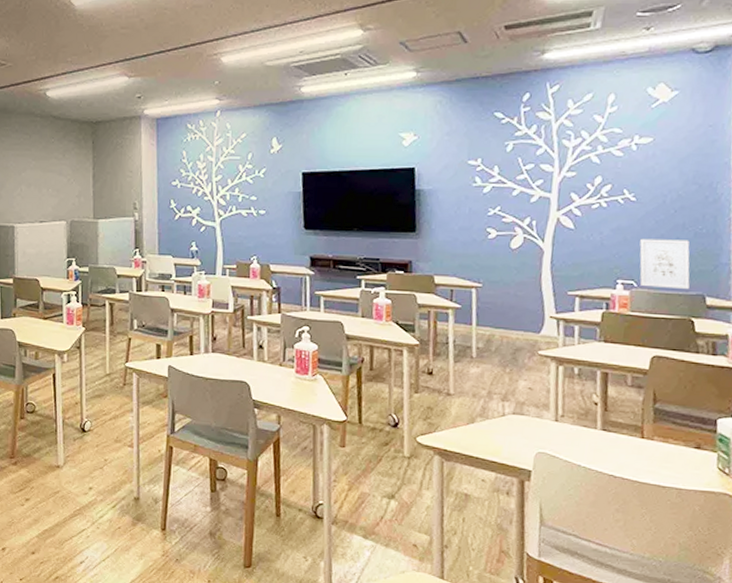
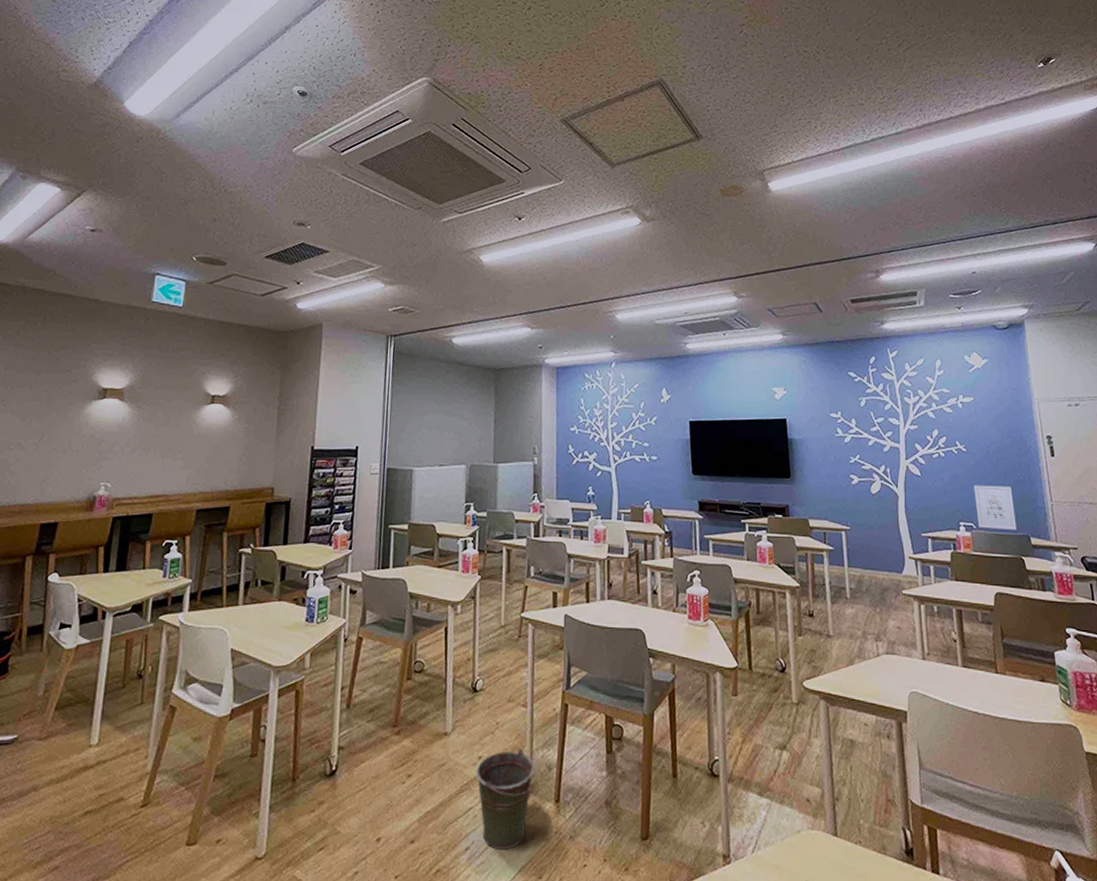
bucket: none [87,482,145,566] -> present [475,748,538,850]

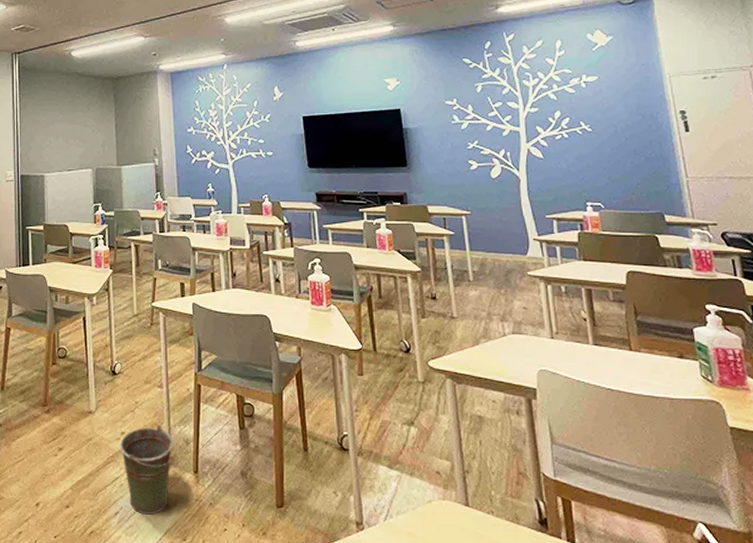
wall art: present [974,485,1016,530] -> none [601,164,649,208]

